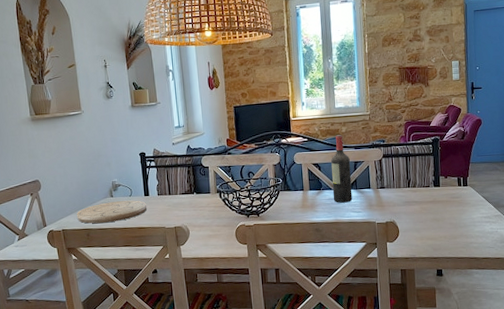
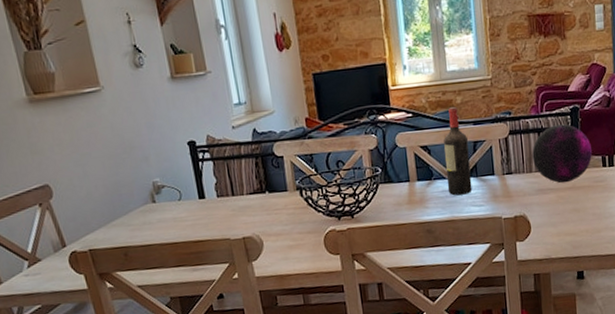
cutting board: present [77,200,147,224] -> none [107,205,204,240]
decorative orb: none [401,151,450,198] -> present [532,124,593,183]

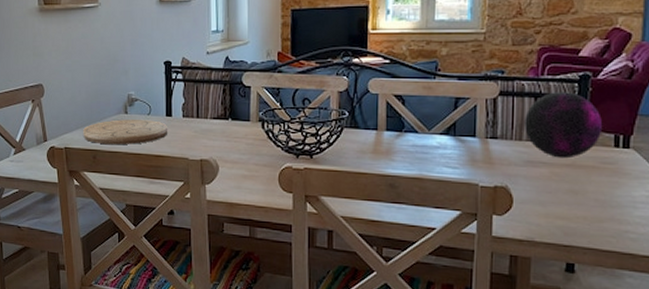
cutting board: none [107,205,204,240] -> present [83,119,168,145]
wine bottle: present [444,107,472,196] -> none [419,59,449,153]

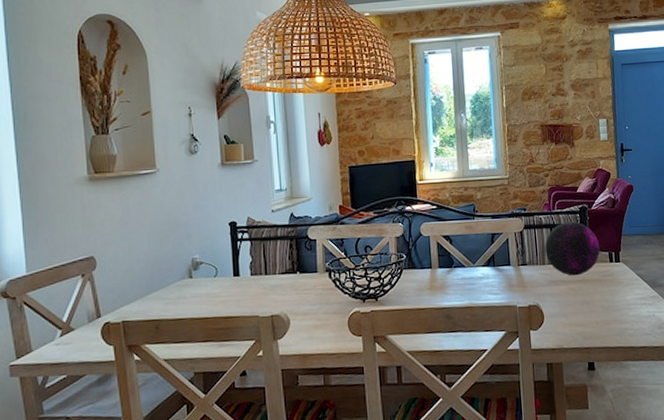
cutting board: present [83,119,168,145] -> none [143,282,237,313]

